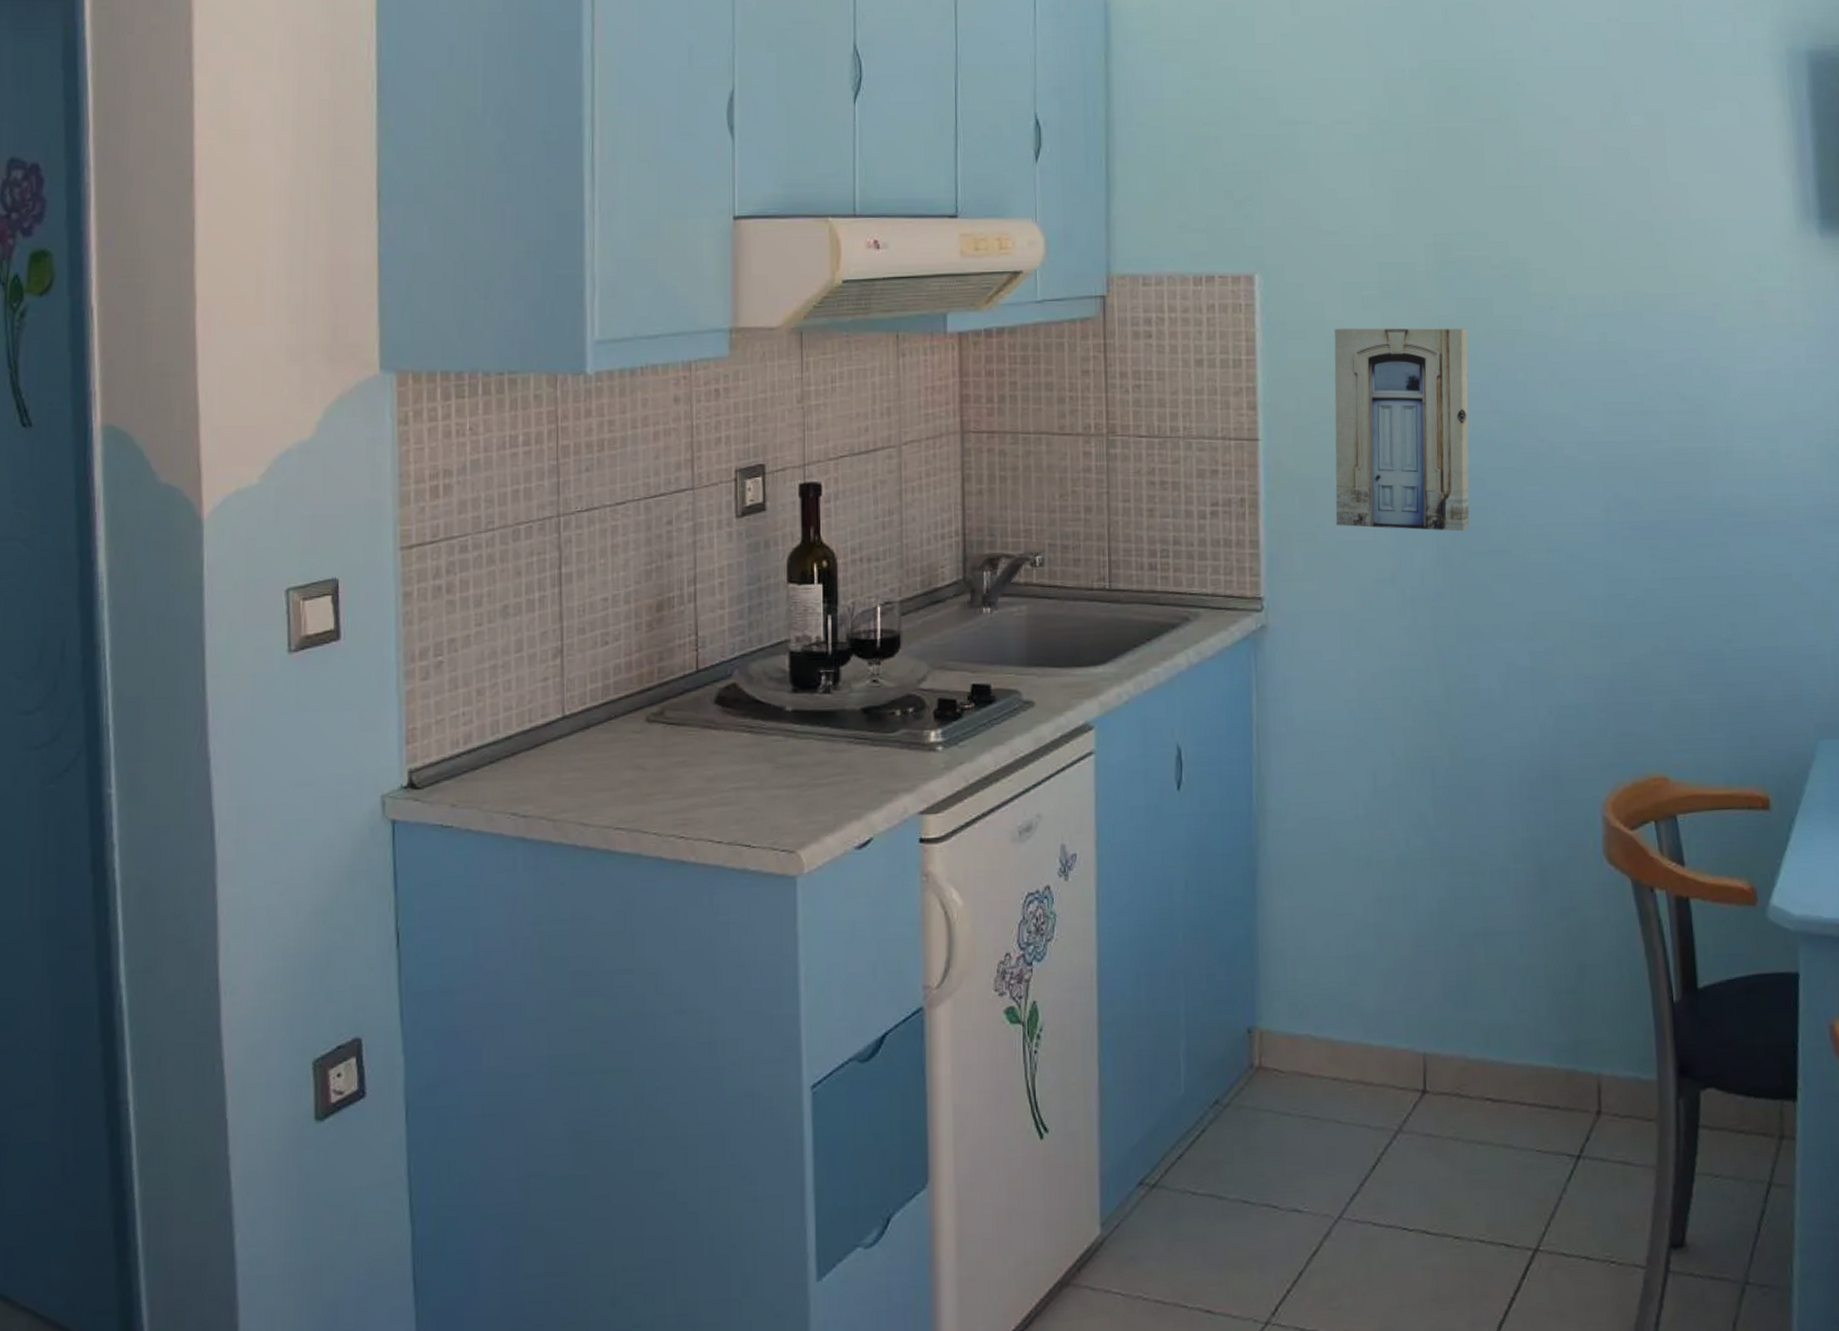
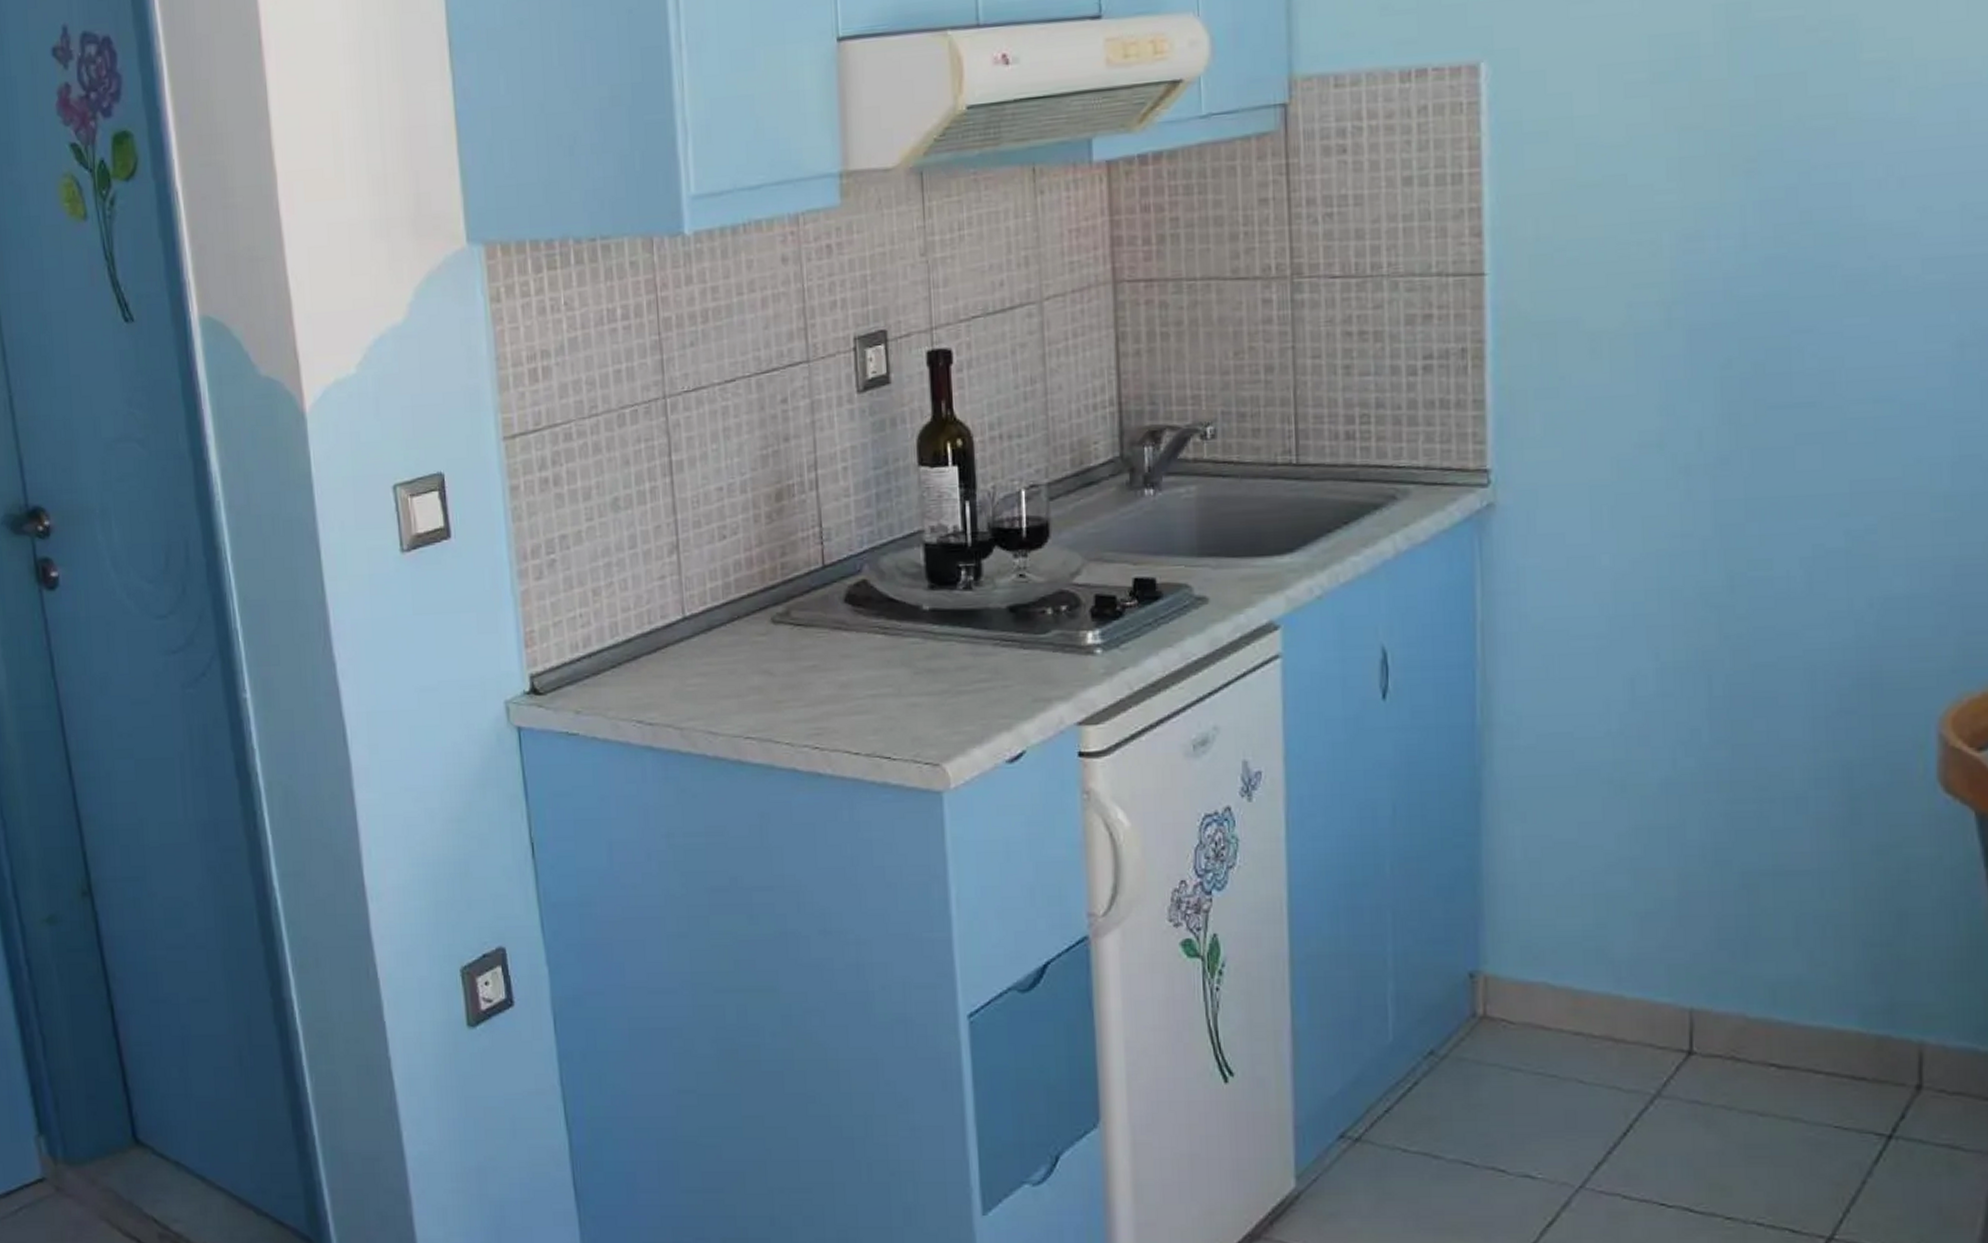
wall art: present [1334,327,1470,532] -> none [1585,115,1771,380]

